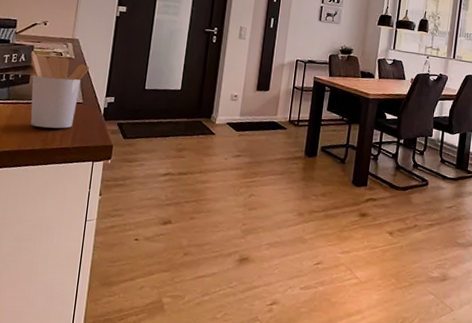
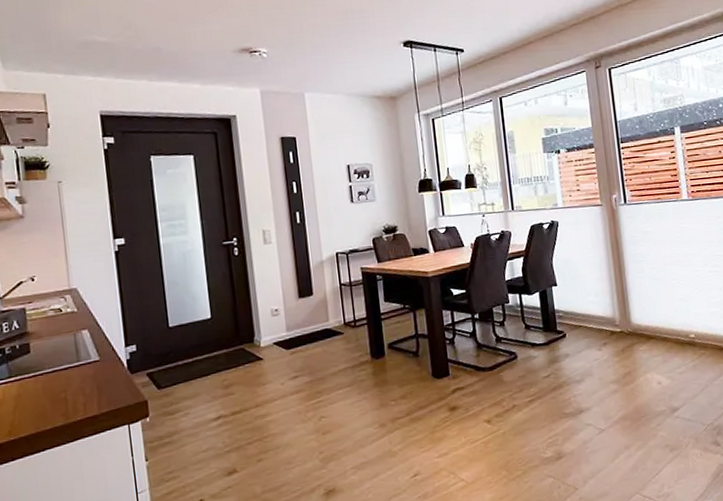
utensil holder: present [30,50,90,129] -> none [23,312,99,401]

